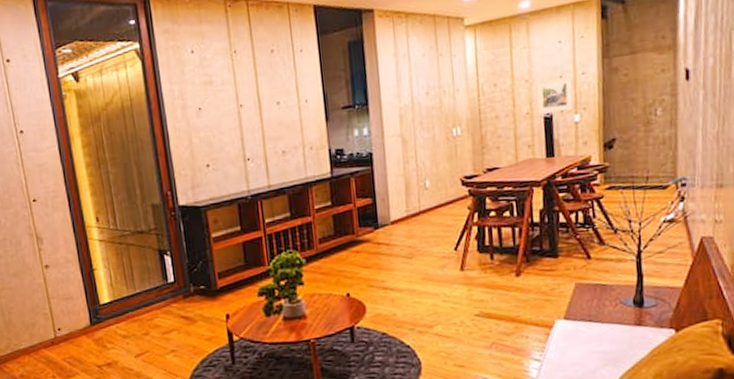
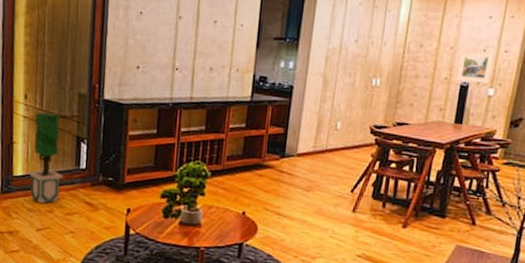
potted tree: none [111,230,153,327] -> present [27,112,63,203]

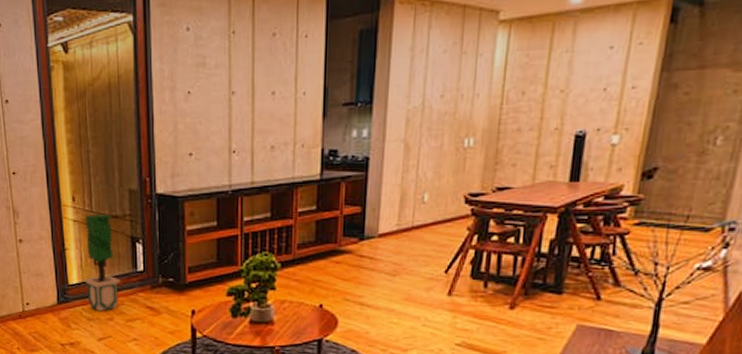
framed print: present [455,50,494,84] -> none [568,91,618,131]

